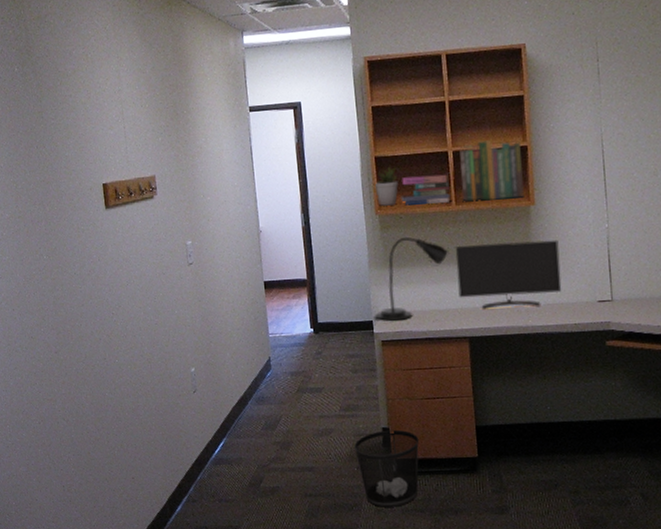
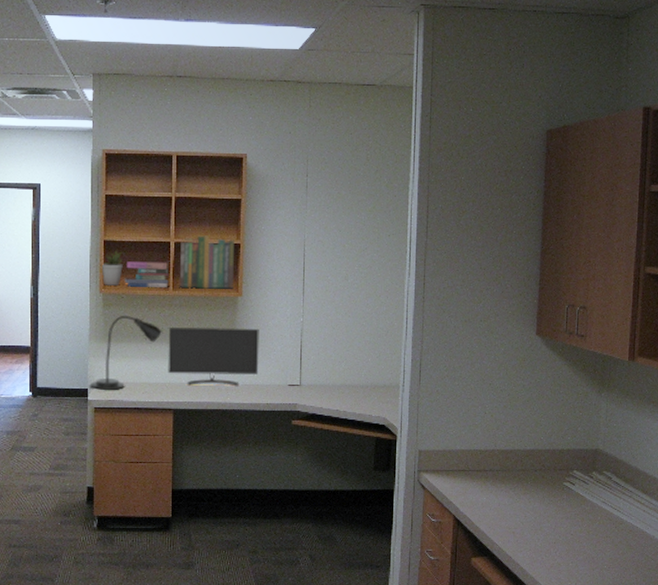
waste bin: present [354,429,420,508] -> none [60,489,120,560]

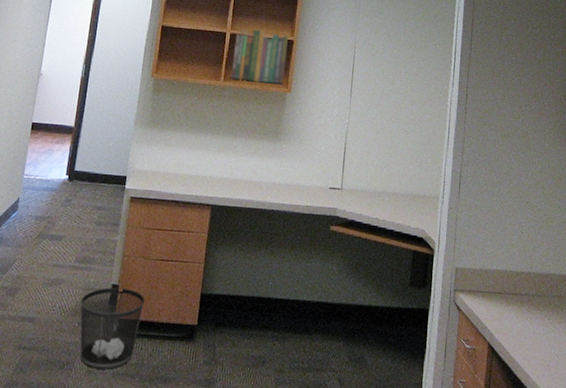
waste bin: none [60,489,120,560] -> present [80,287,146,370]
desk lamp: present [88,315,163,390] -> none [127,102,210,180]
potted plant: present [100,251,123,285] -> none [155,37,178,72]
books: present [124,260,170,288] -> none [177,47,224,79]
computer monitor: present [168,328,259,387] -> none [210,119,305,186]

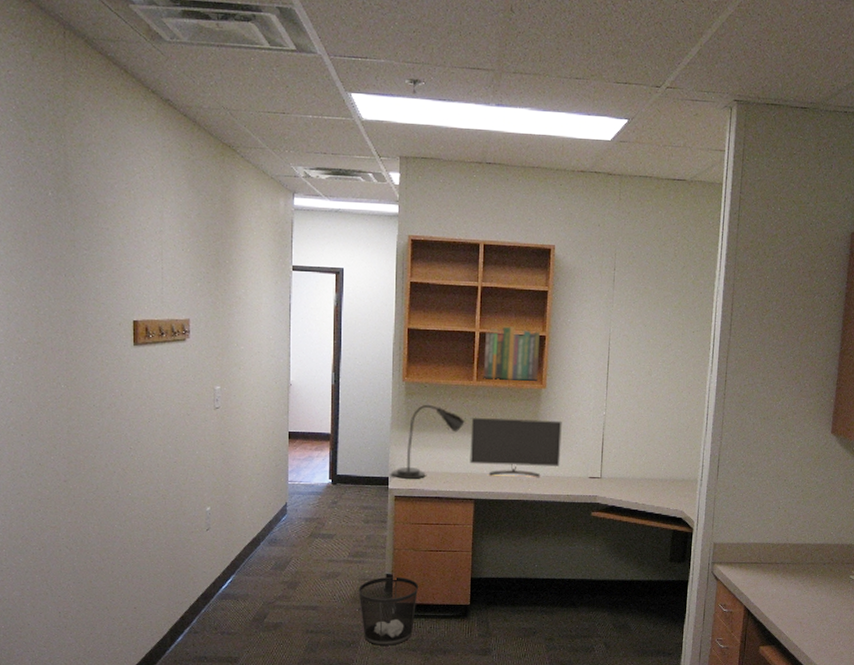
desk lamp: none [127,102,210,180] -> present [389,404,466,479]
computer monitor: none [210,119,305,186] -> present [470,418,562,478]

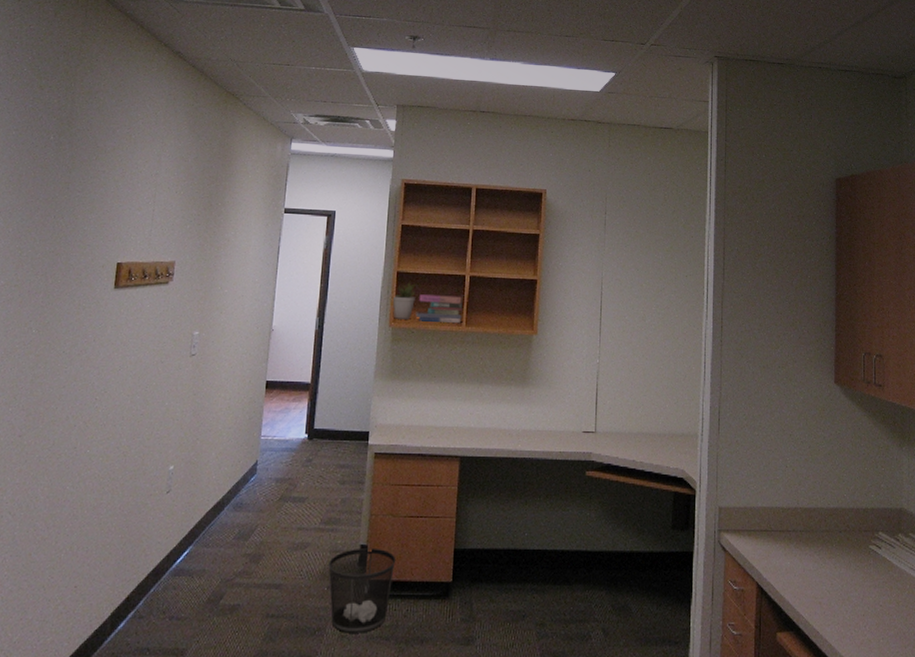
desk lamp: present [389,404,466,479] -> none [369,351,454,434]
potted plant: none [403,339,427,374] -> present [391,283,416,319]
books: none [427,349,475,379] -> present [415,293,465,324]
computer monitor: present [470,418,562,478] -> none [456,366,554,433]
books: present [483,326,540,381] -> none [472,270,531,327]

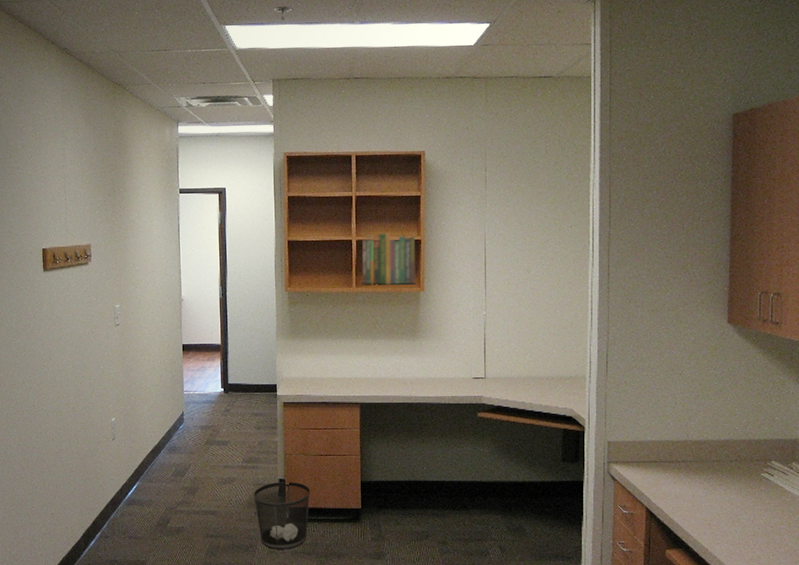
potted plant: present [391,283,416,319] -> none [284,250,307,284]
books: present [415,293,465,324] -> none [308,258,353,286]
books: none [472,270,531,327] -> present [361,233,417,286]

